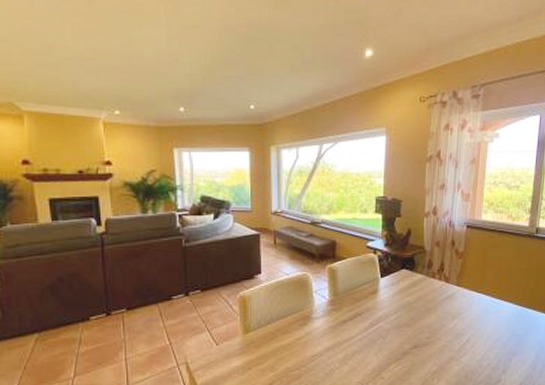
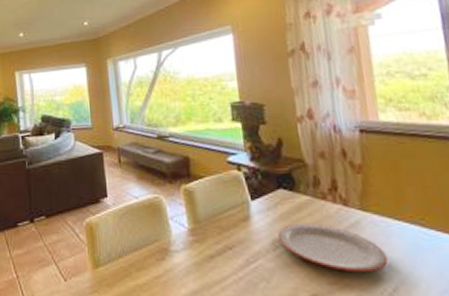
plate: none [396,295,467,329] -> present [277,223,389,271]

